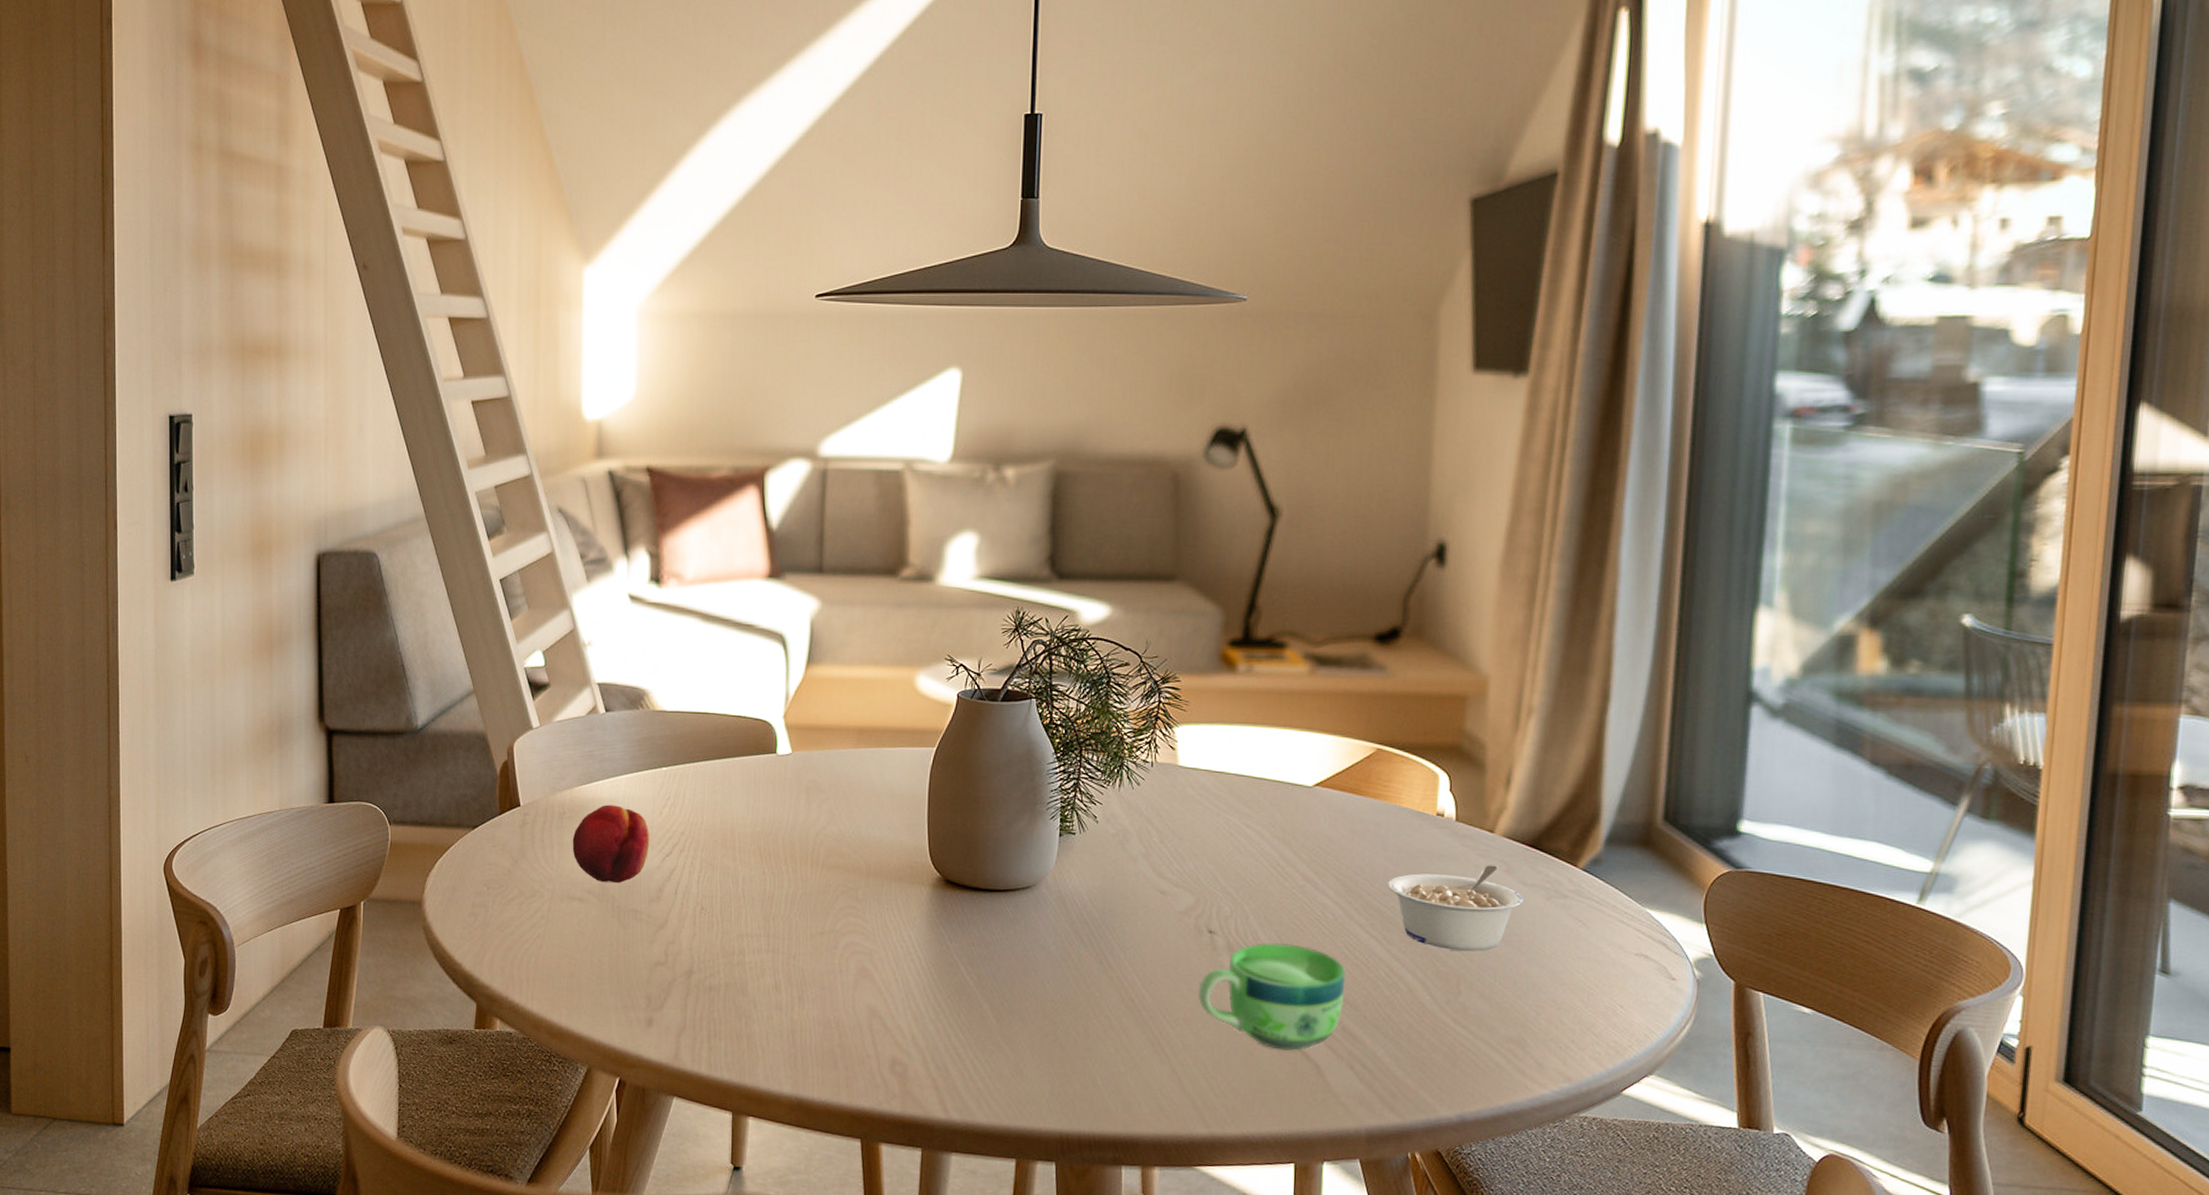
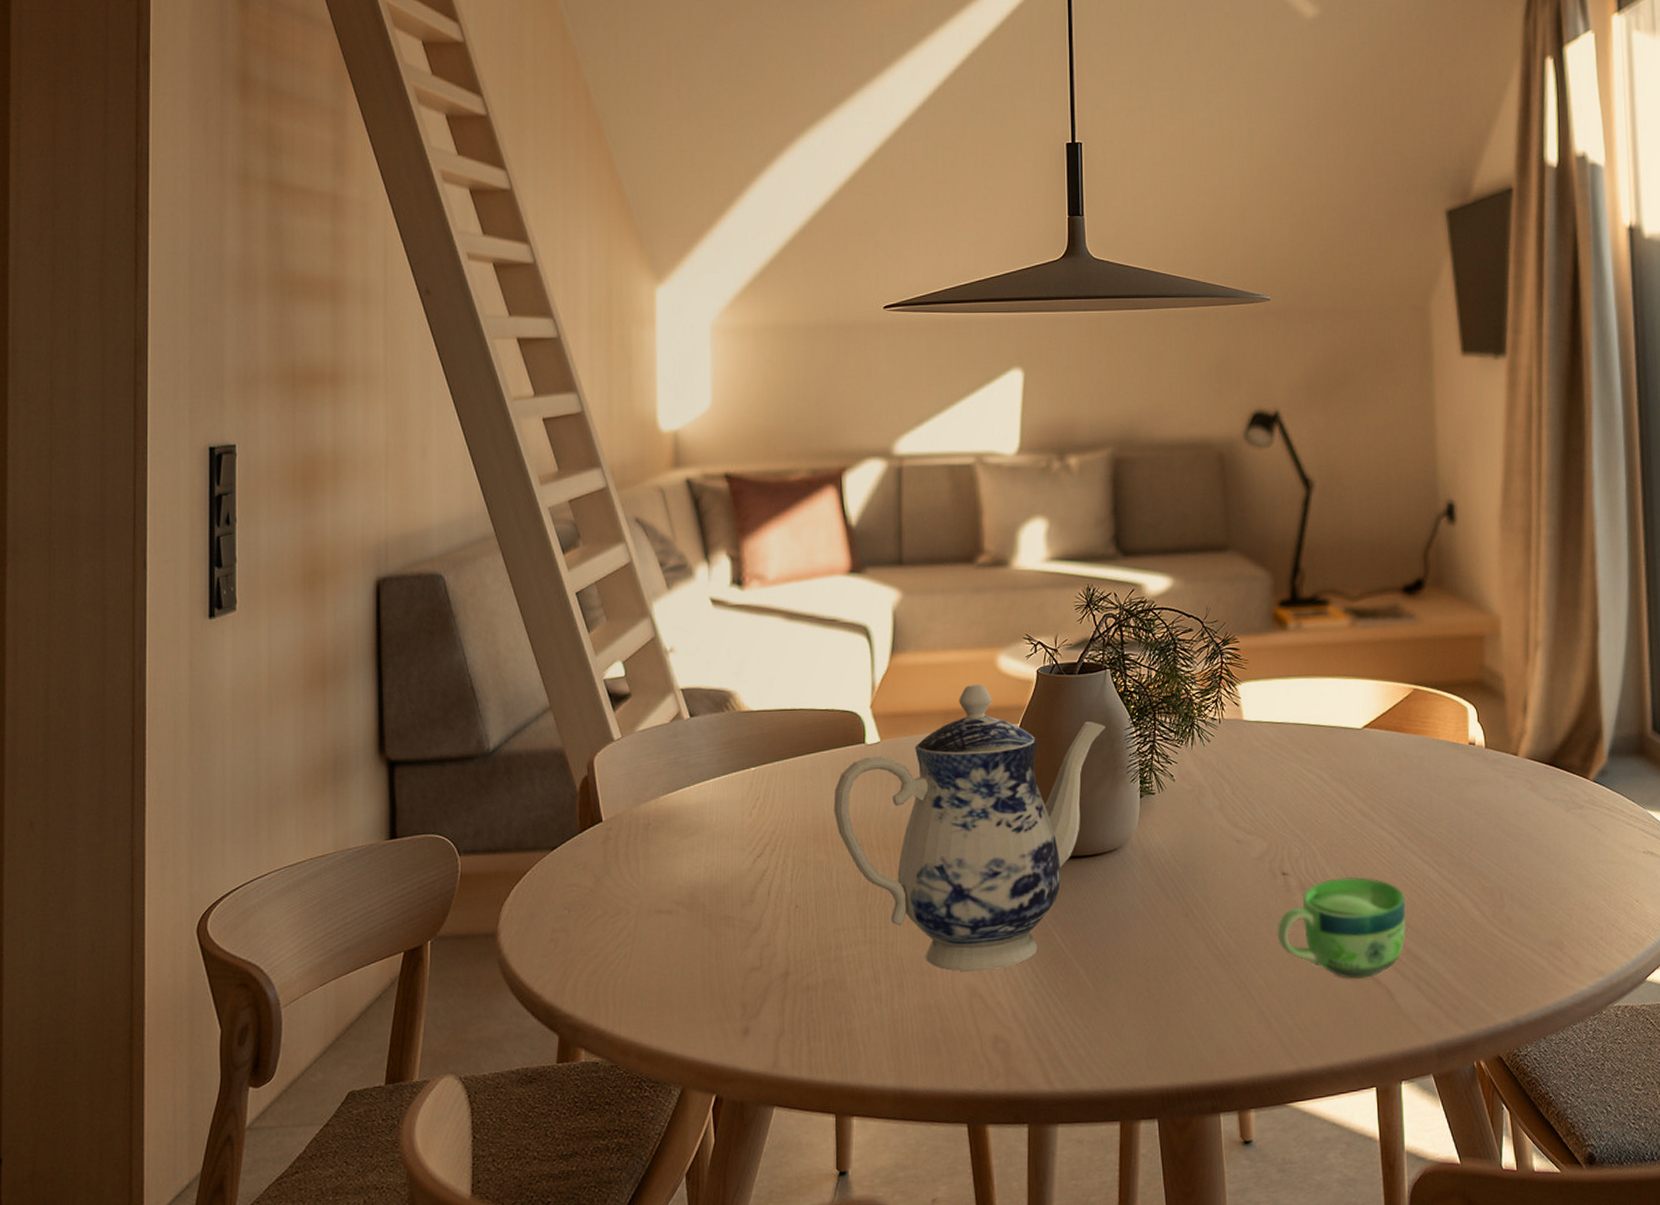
fruit: present [572,804,650,884] -> none [658,810,740,891]
teapot: none [742,702,1027,993] -> present [833,683,1105,972]
legume: present [1388,865,1524,952] -> none [1434,785,1548,867]

